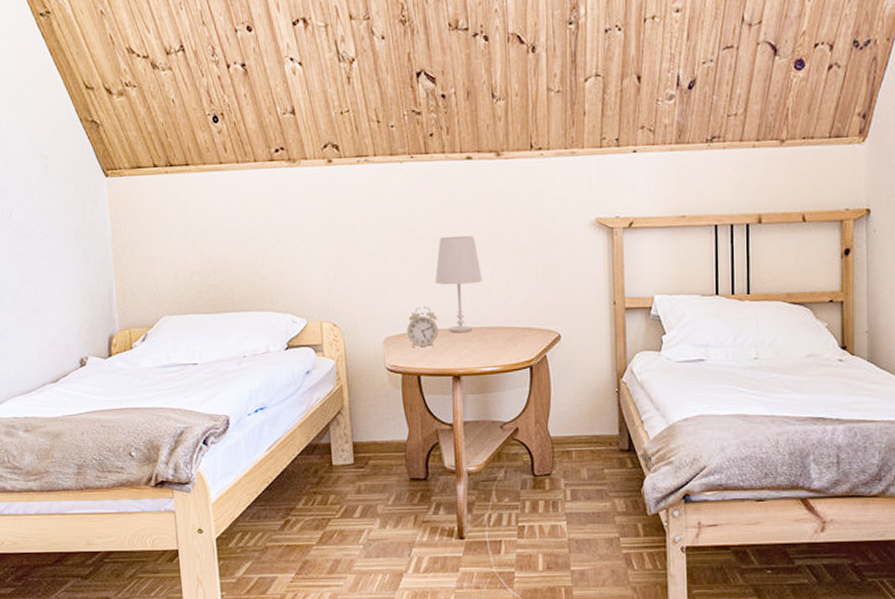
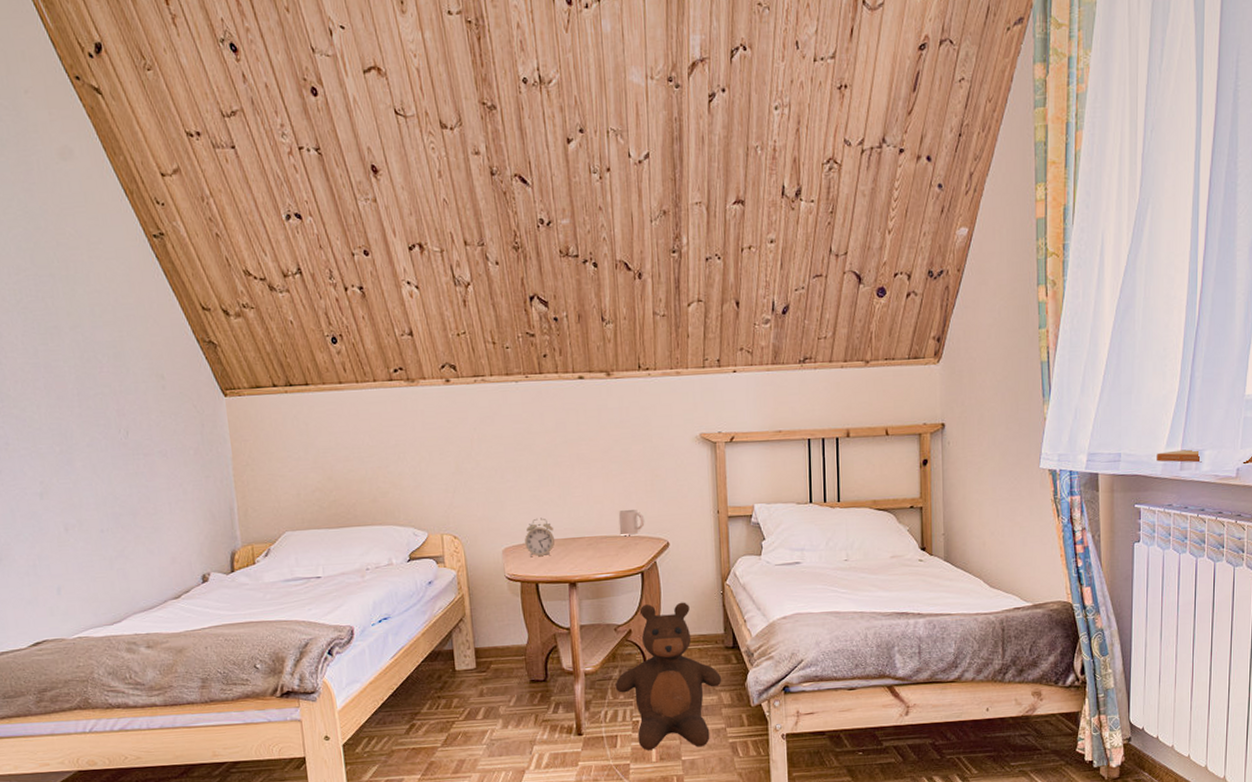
table lamp: present [434,236,482,334] -> none [550,451,595,543]
teddy bear: none [500,399,616,558] -> present [615,602,722,750]
mug: none [506,298,535,327] -> present [618,509,645,536]

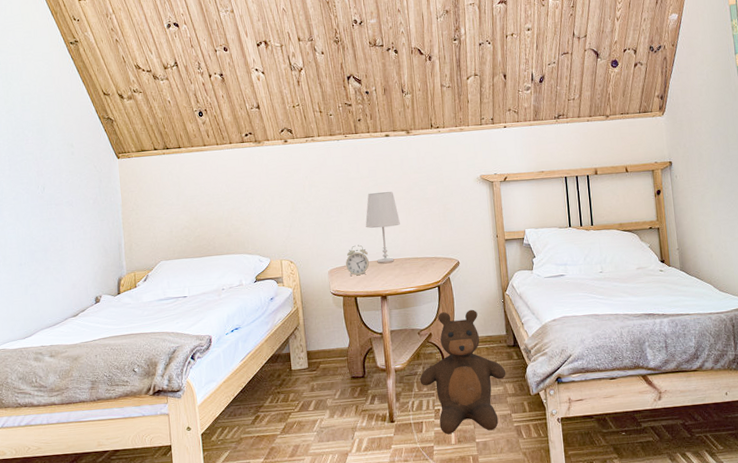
table lamp: none [550,451,595,543] -> present [365,191,400,264]
mug: present [618,509,645,536] -> none [418,236,440,257]

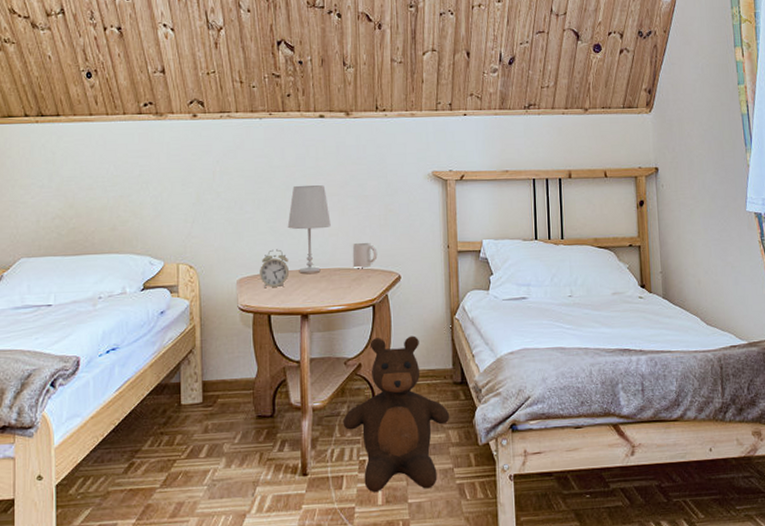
mug: none [418,236,440,257] -> present [352,242,378,268]

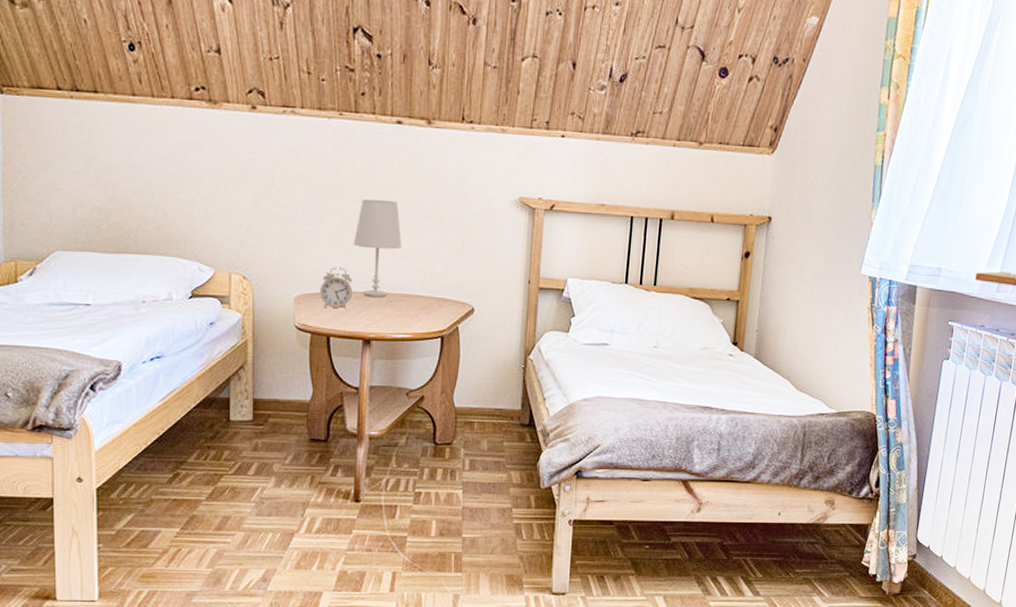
teddy bear: present [343,335,450,492] -> none [400,371,514,526]
mug: present [352,242,378,268] -> none [423,268,451,296]

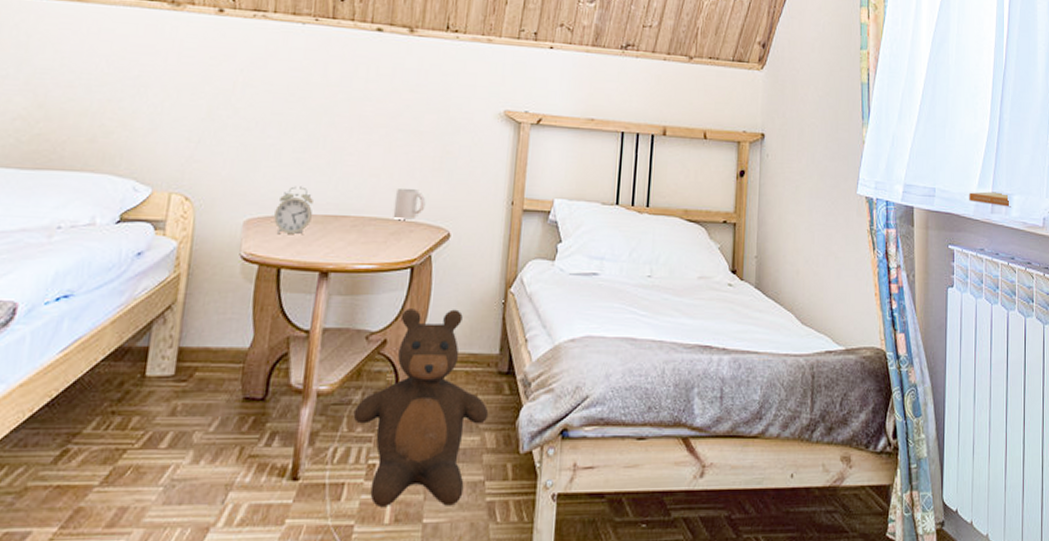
table lamp: present [353,198,402,298] -> none [318,110,374,222]
teddy bear: none [400,371,514,526] -> present [353,309,489,507]
mug: none [423,268,451,296] -> present [393,187,426,220]

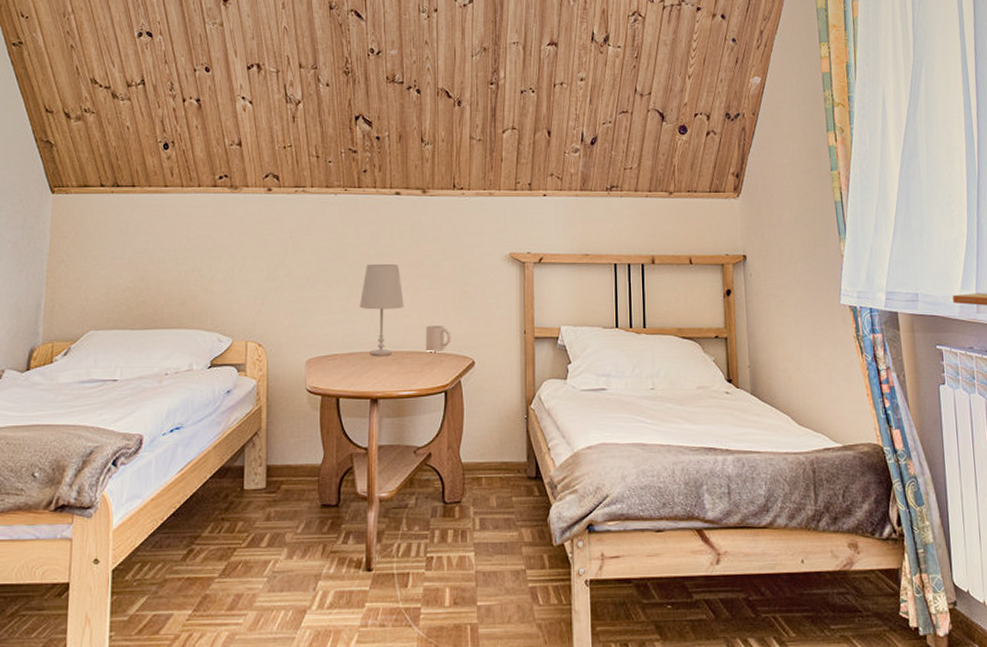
alarm clock: present [274,186,313,235] -> none [330,329,359,370]
table lamp: none [318,110,374,222] -> present [359,263,404,357]
teddy bear: present [353,309,489,507] -> none [410,425,523,592]

